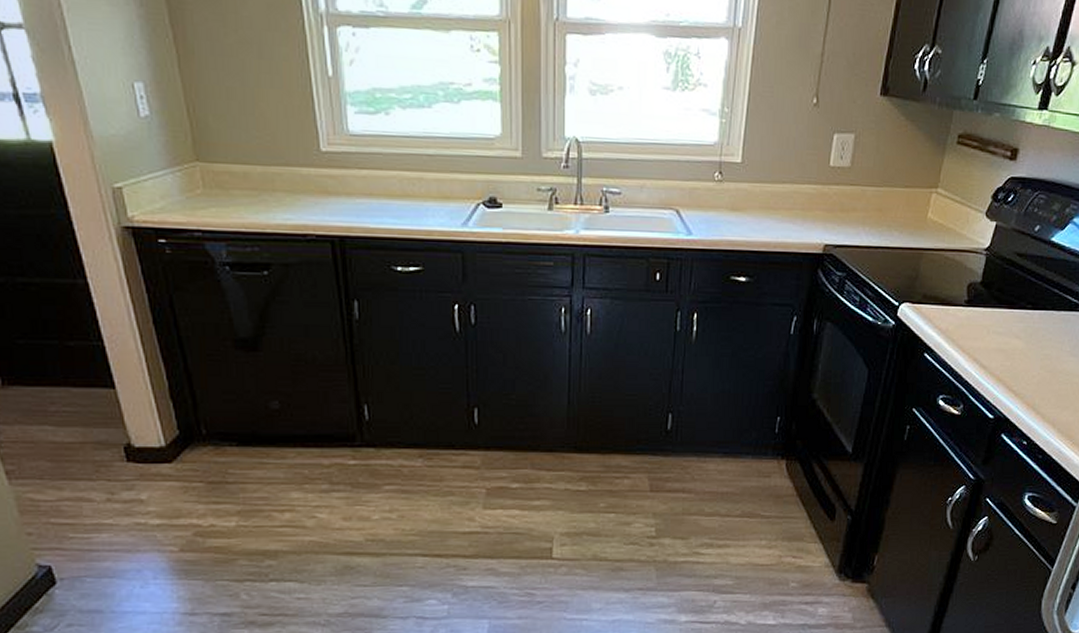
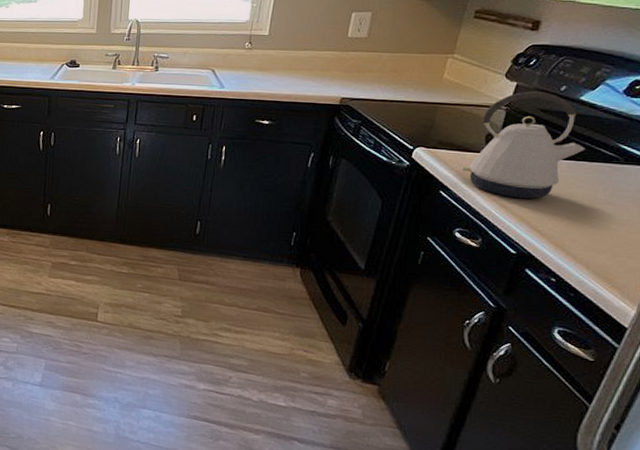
kettle: none [945,232,1055,357] -> present [461,91,585,199]

